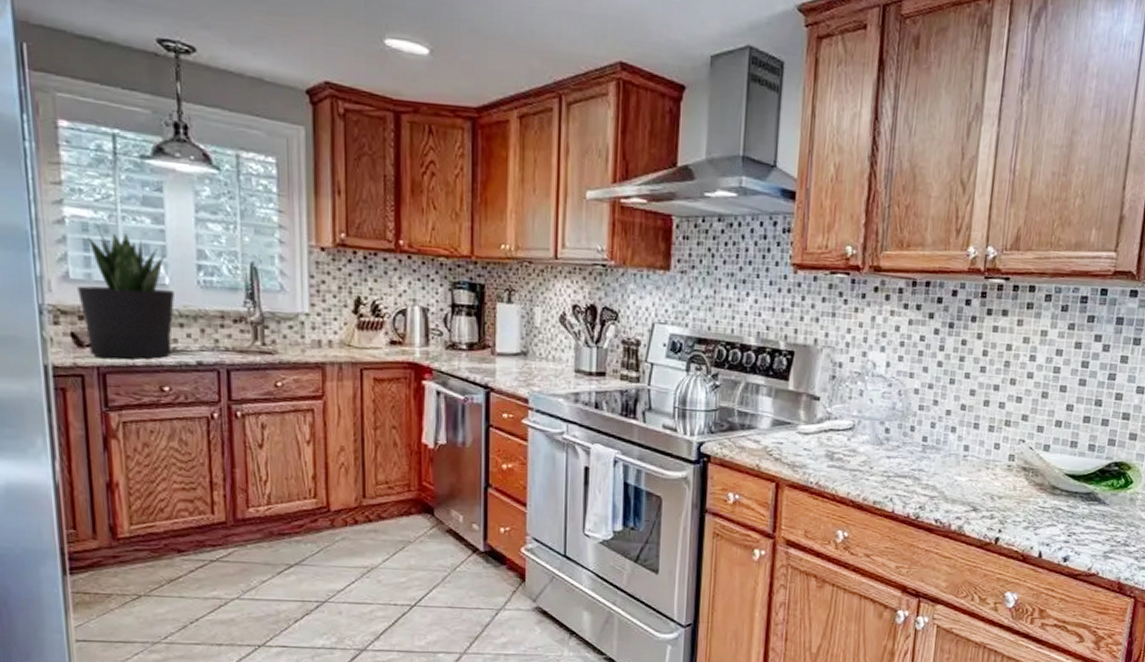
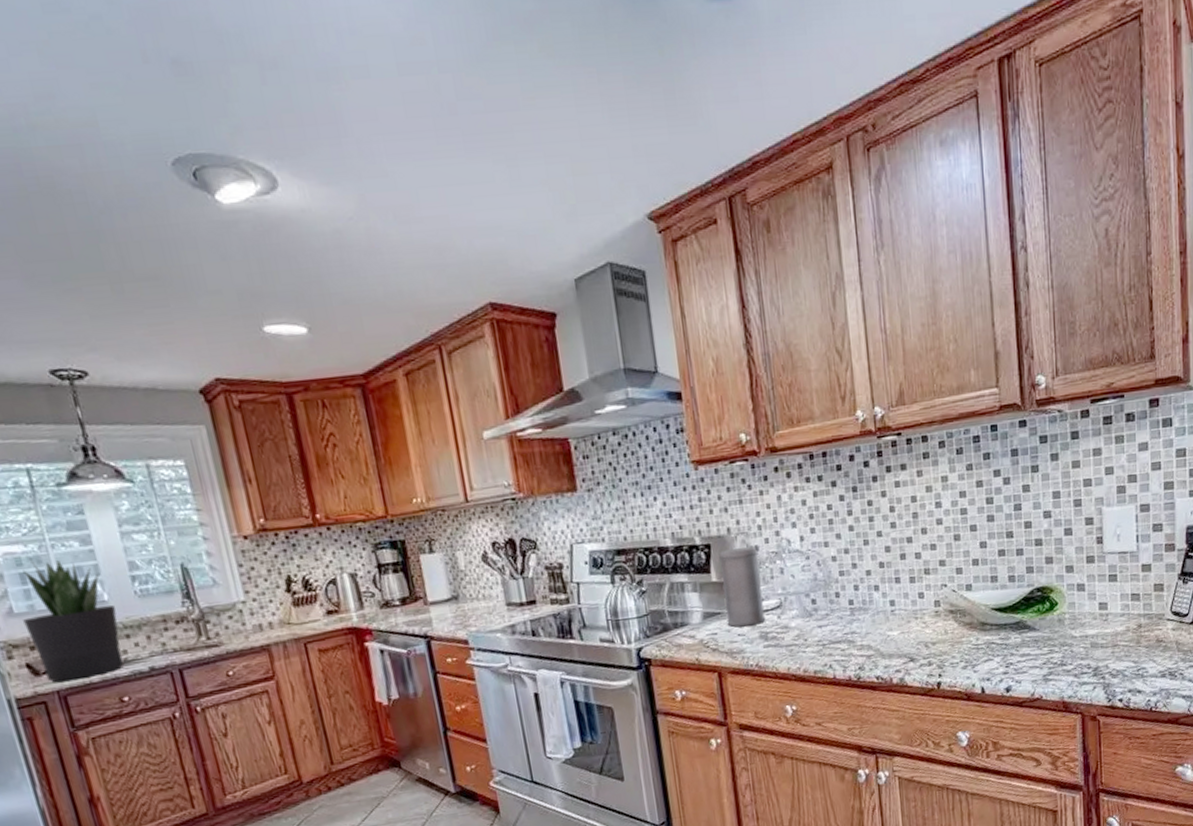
canister: none [795,360,840,443] -> present [719,546,766,628]

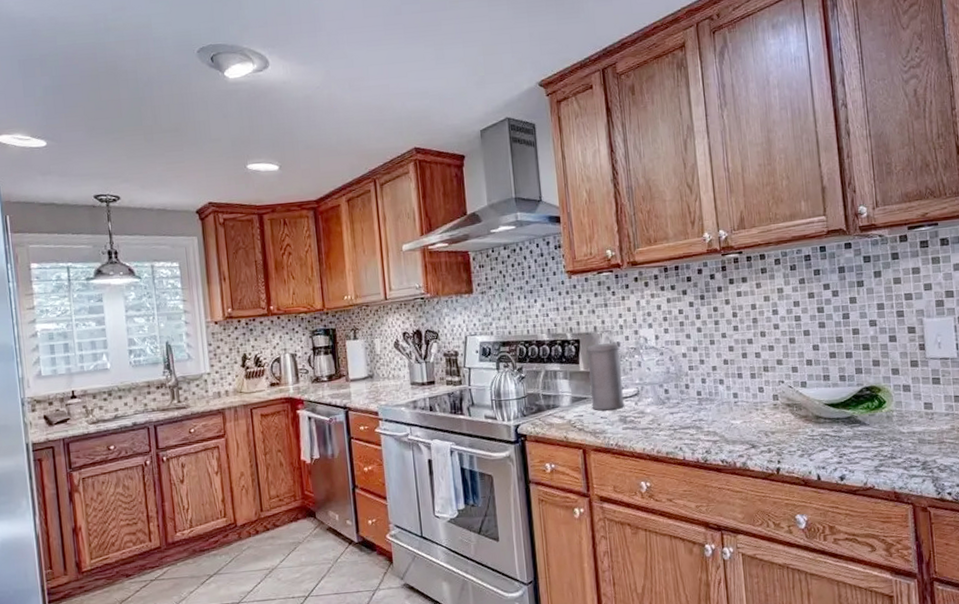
planter: present [22,559,125,683] -> none [47,334,115,432]

